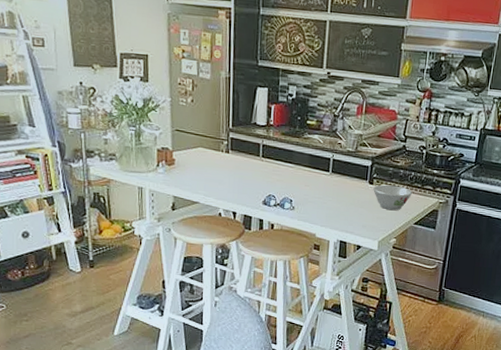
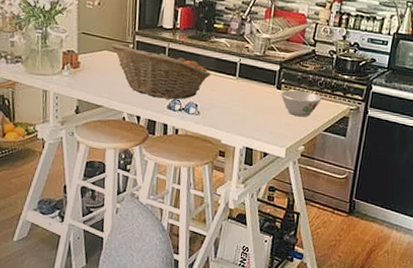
fruit basket: none [205,140,305,195] -> present [111,43,211,100]

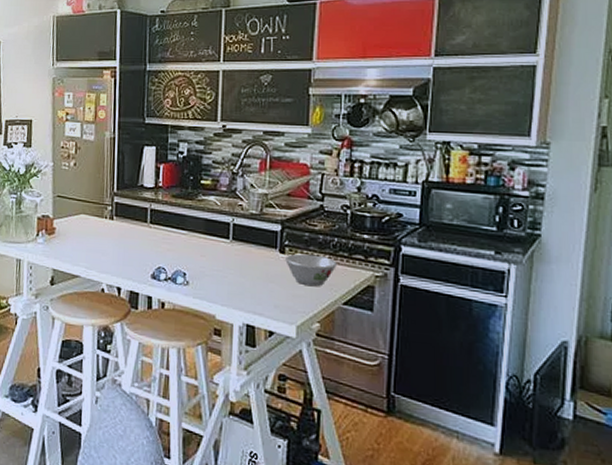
fruit basket: present [111,43,211,100] -> none [87,206,200,268]

